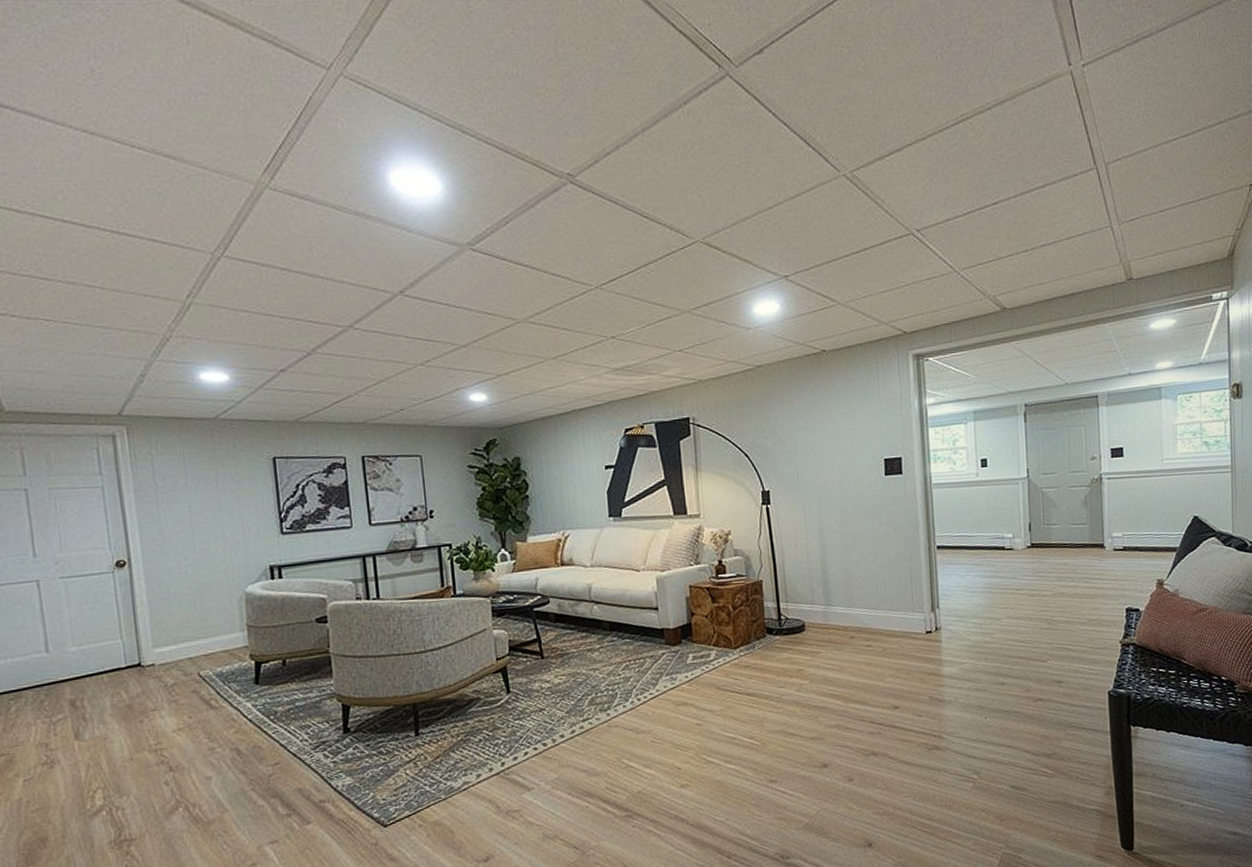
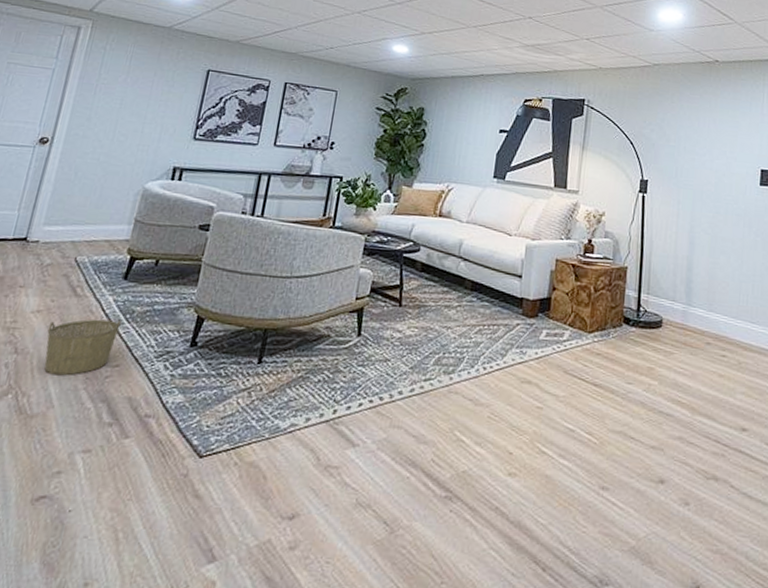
basket: none [195,722,268,784] -> present [44,319,122,376]

